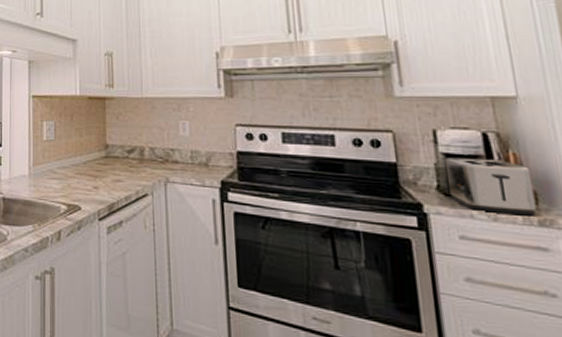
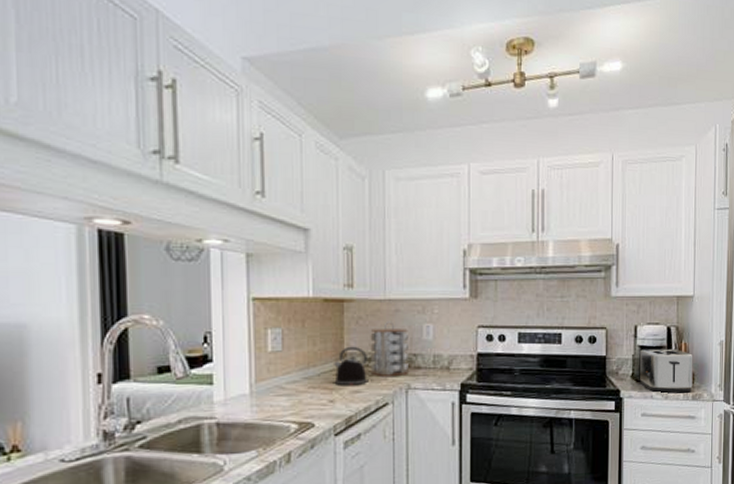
kettle: none [96,138,129,177] -> present [332,346,369,388]
spice rack: none [129,118,167,170] -> present [370,322,408,378]

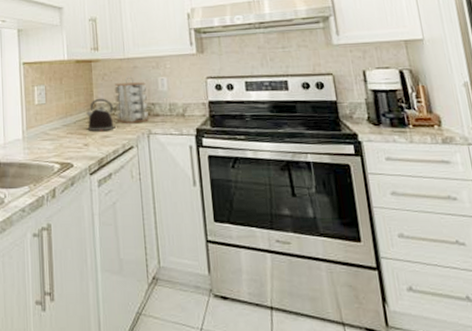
toaster: present [639,348,693,393] -> none [372,91,441,137]

